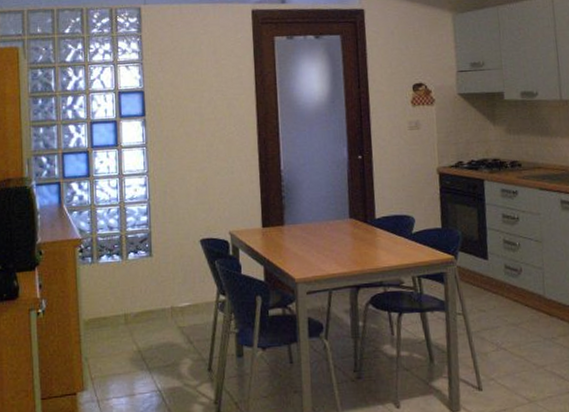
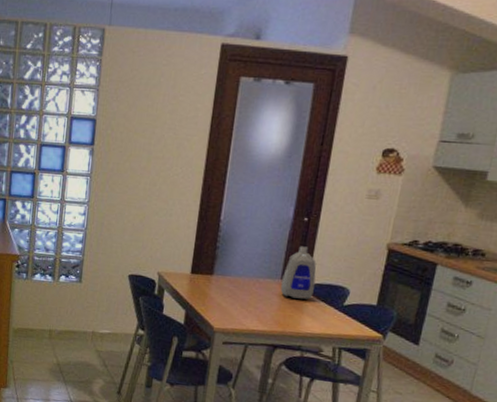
bottle: none [350,183,382,235] -> present [280,246,316,300]

